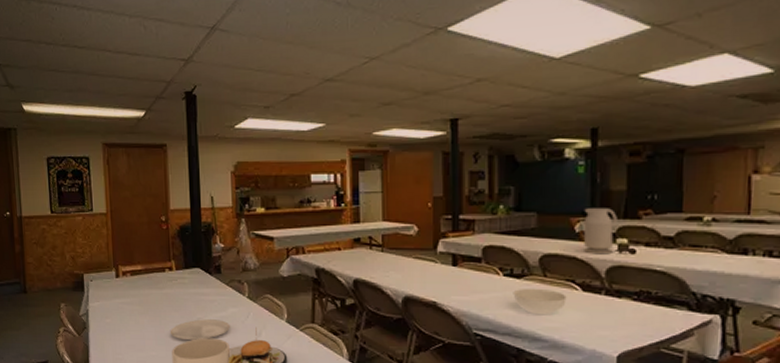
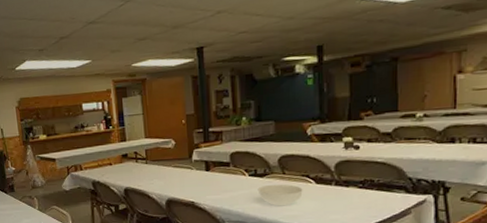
water jug: present [583,208,617,255] -> none [314,112,343,153]

